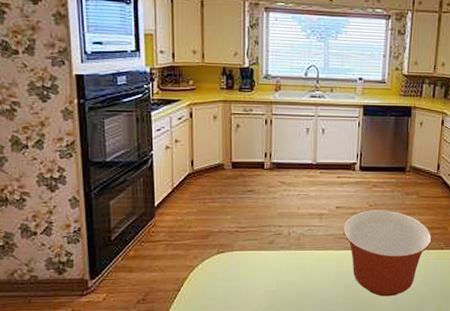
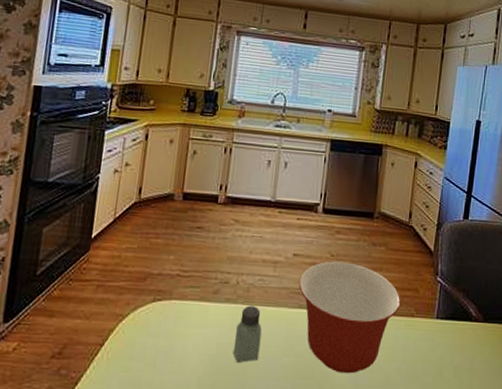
saltshaker: none [291,251,314,296] -> present [233,305,262,364]

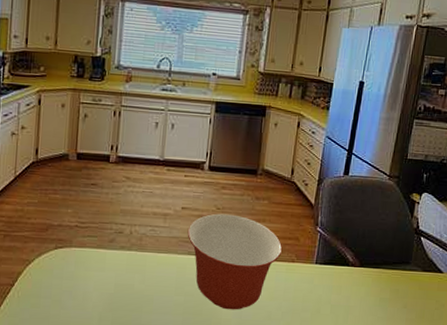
saltshaker: present [233,305,262,364] -> none [129,252,155,301]

